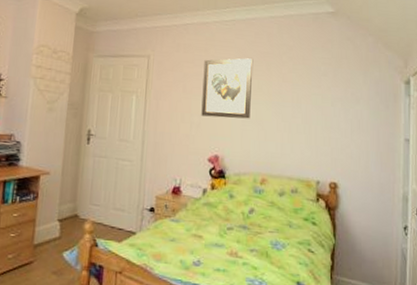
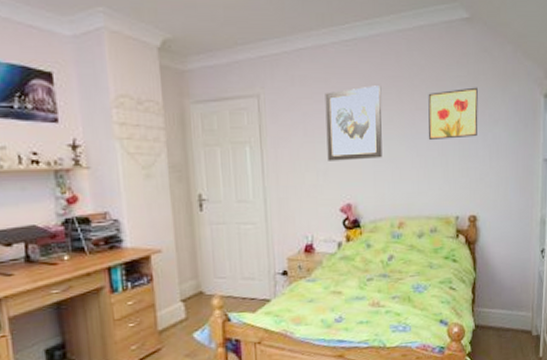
wall art: none [293,68,341,111] -> present [428,87,478,141]

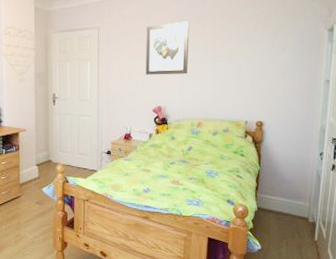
wall art: present [428,87,478,141] -> none [225,23,269,63]

